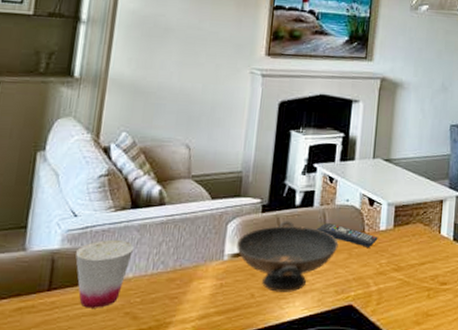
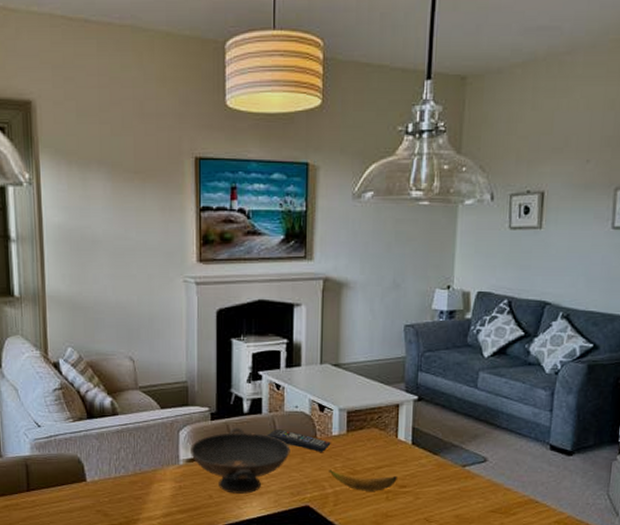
cup: present [75,239,135,308] -> none [45,447,96,506]
banana: none [374,265,439,289] -> present [329,469,397,491]

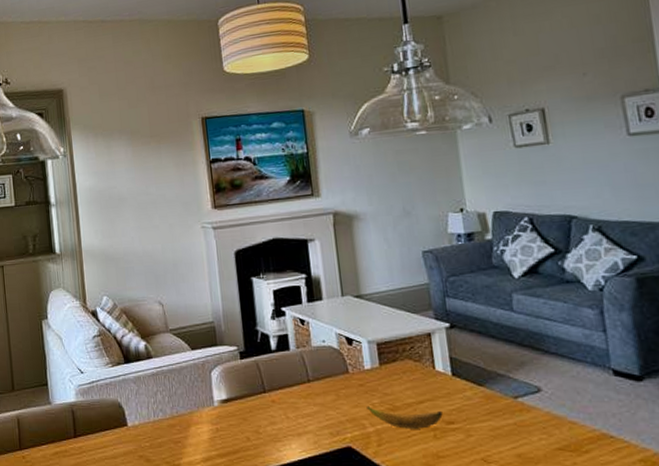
decorative bowl: present [191,427,291,494] -> none [223,365,324,435]
remote control: present [266,429,331,452] -> none [297,365,365,388]

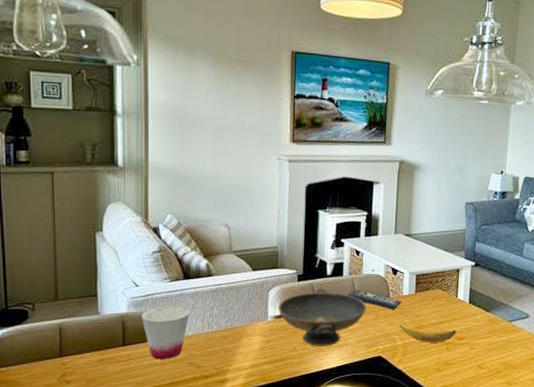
cup: none [89,391,135,452] -> present [142,305,191,359]
decorative bowl: none [223,365,324,435] -> present [278,288,367,346]
remote control: none [297,365,365,388] -> present [346,290,402,310]

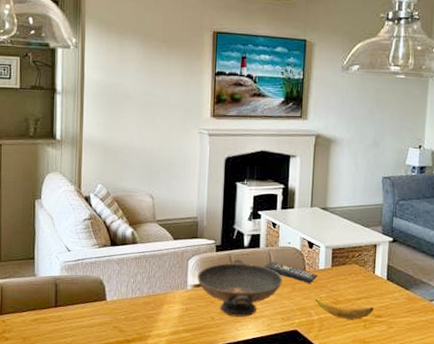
cup: present [142,305,191,359] -> none [73,269,116,322]

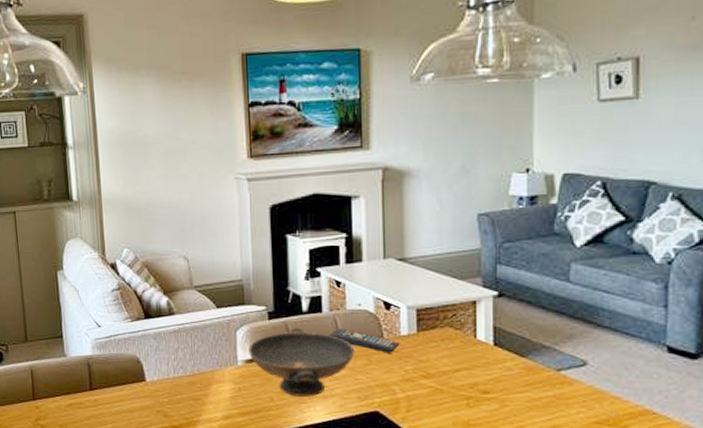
banana: present [315,298,374,320] -> none [399,372,479,397]

